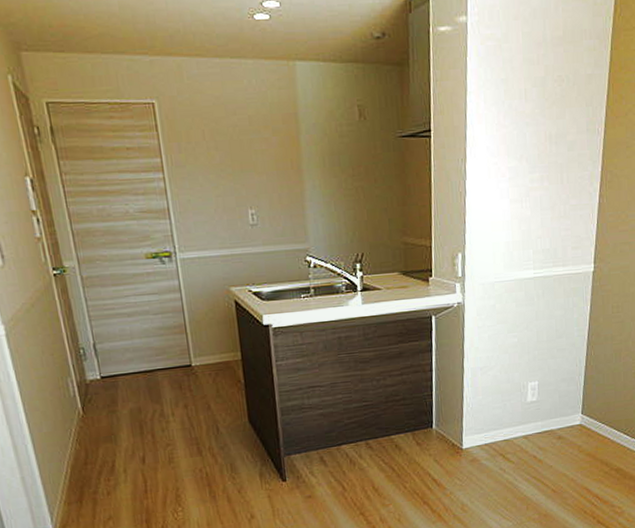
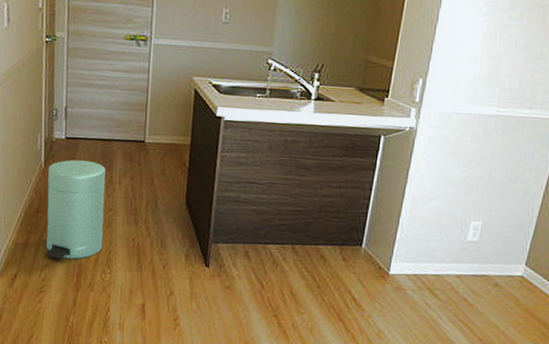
trash can: none [87,397,169,510] -> present [45,159,106,260]

